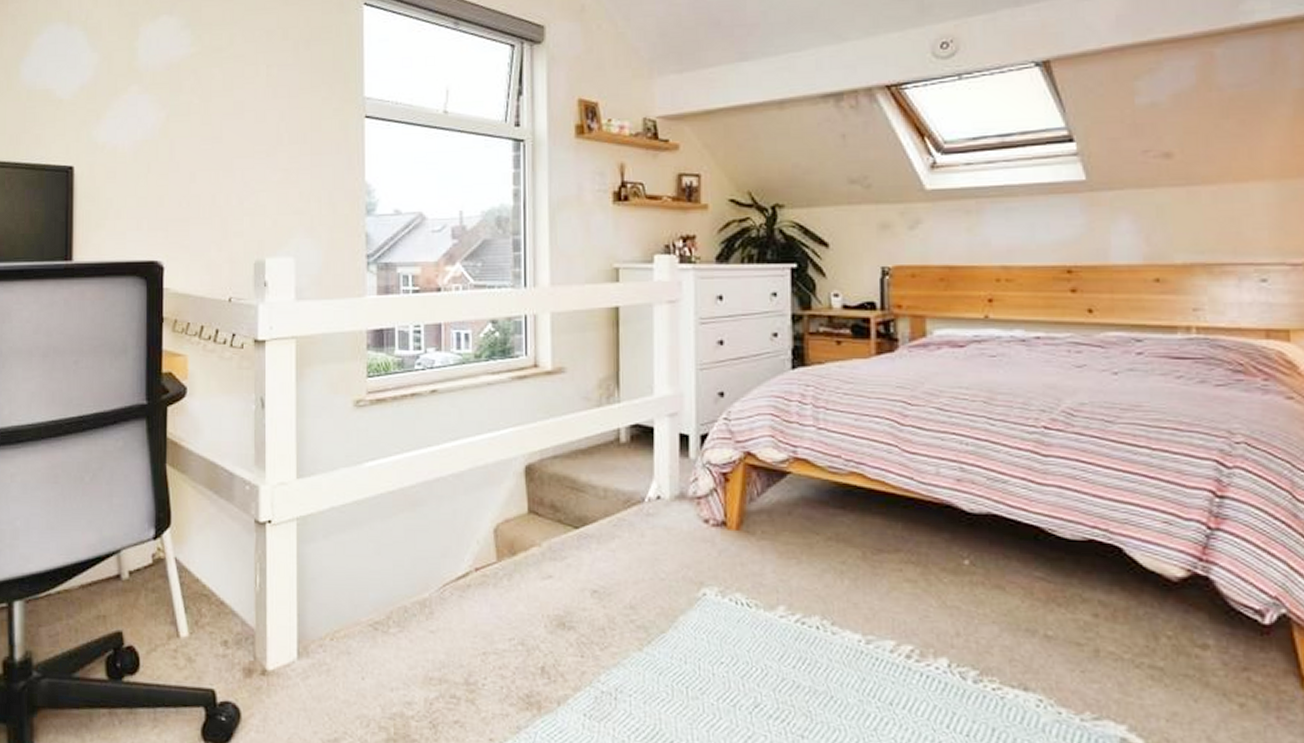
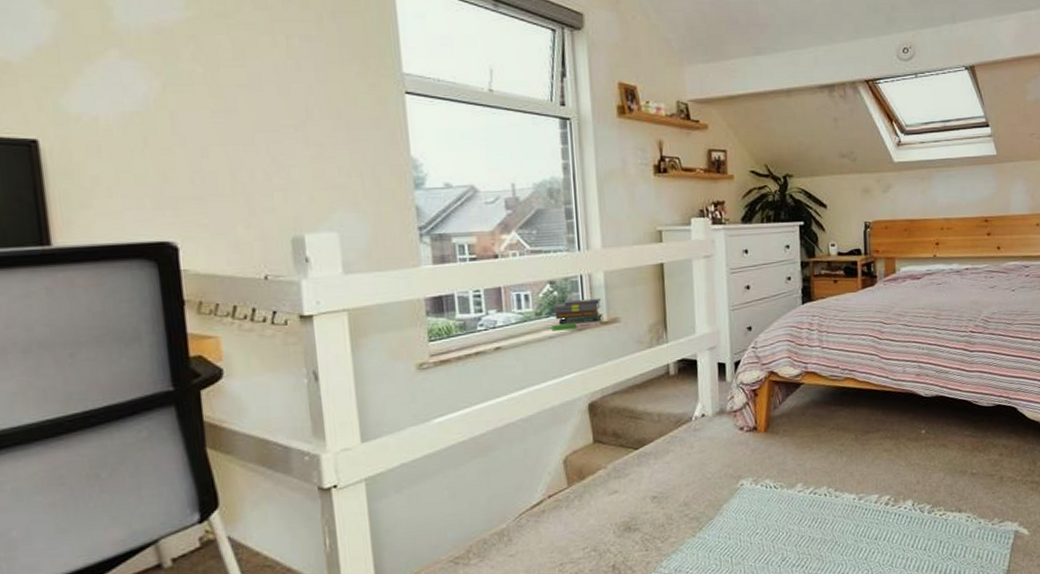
books: none [490,343,547,377] -> present [551,298,603,331]

